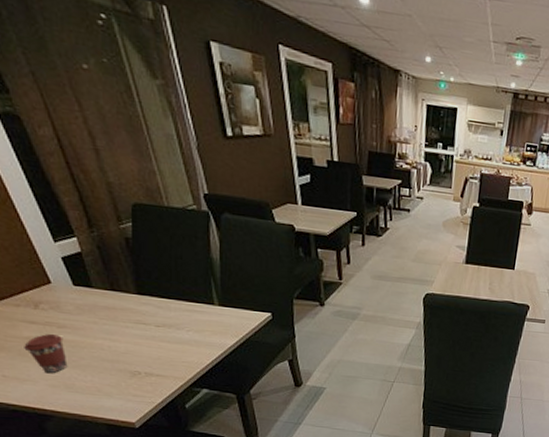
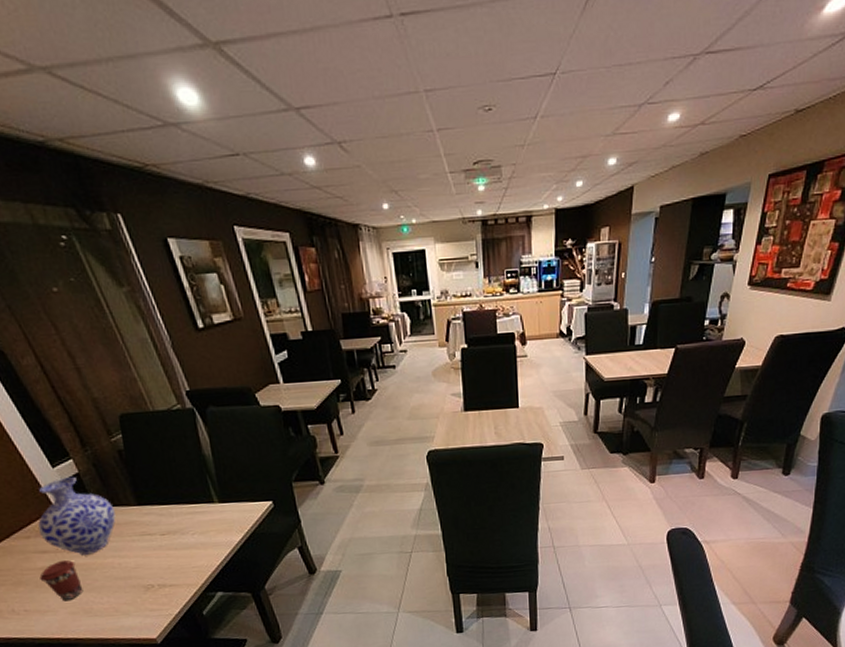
vase: none [30,253,113,333] -> present [38,476,116,555]

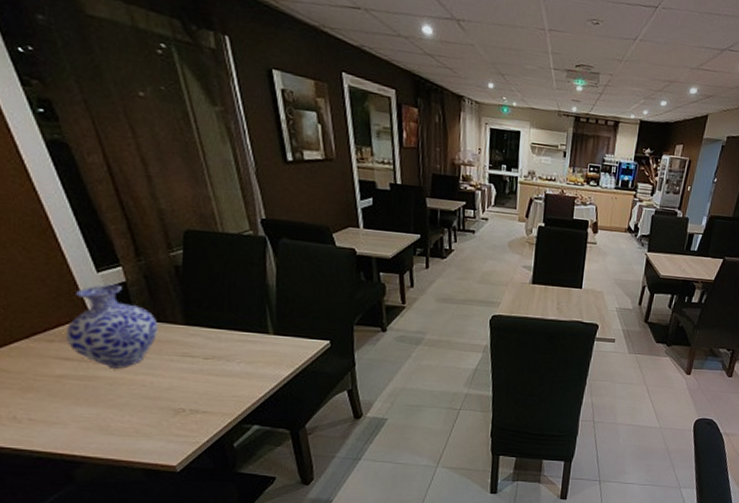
coffee cup: present [39,560,84,602] -> none [55,371,104,415]

